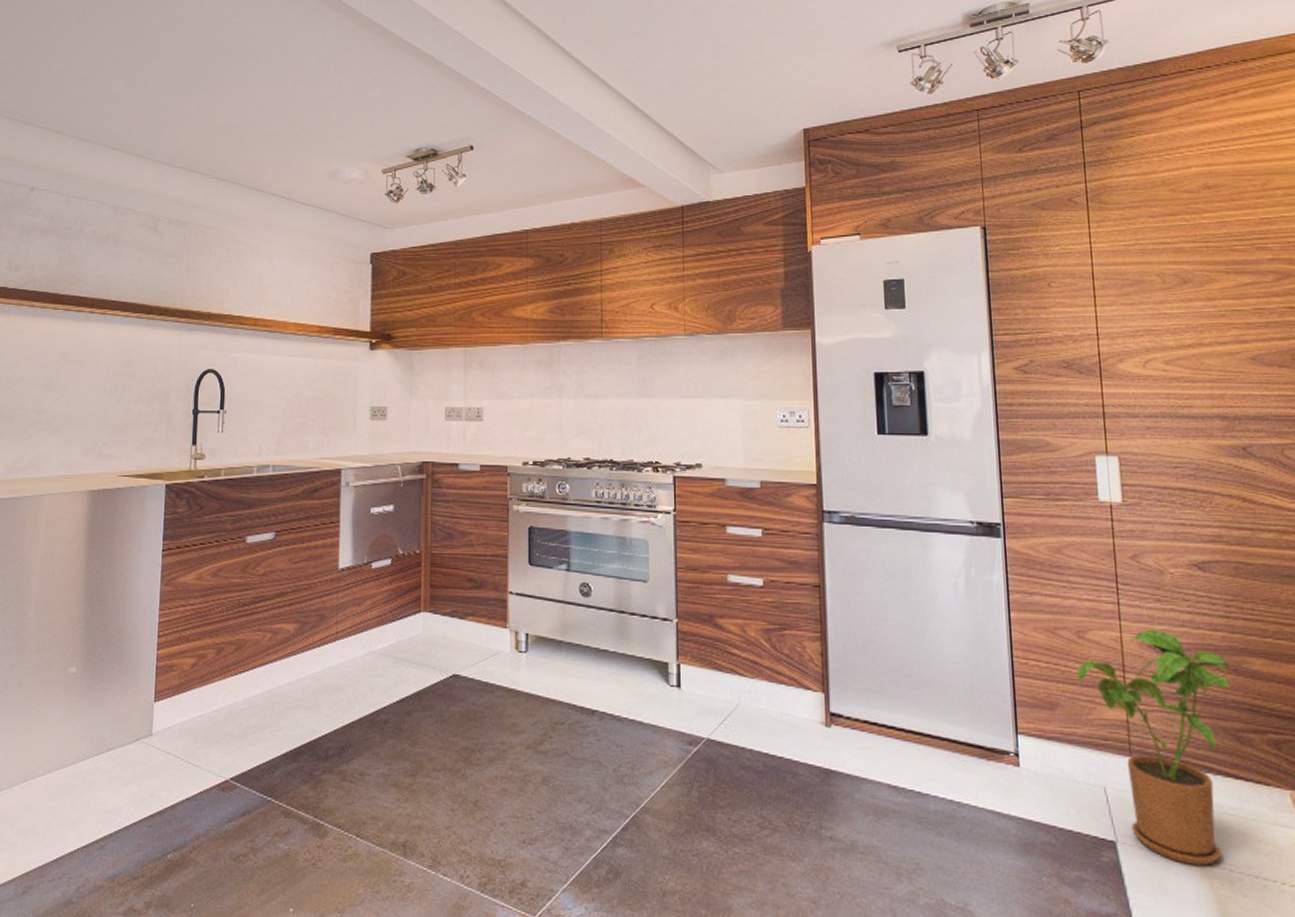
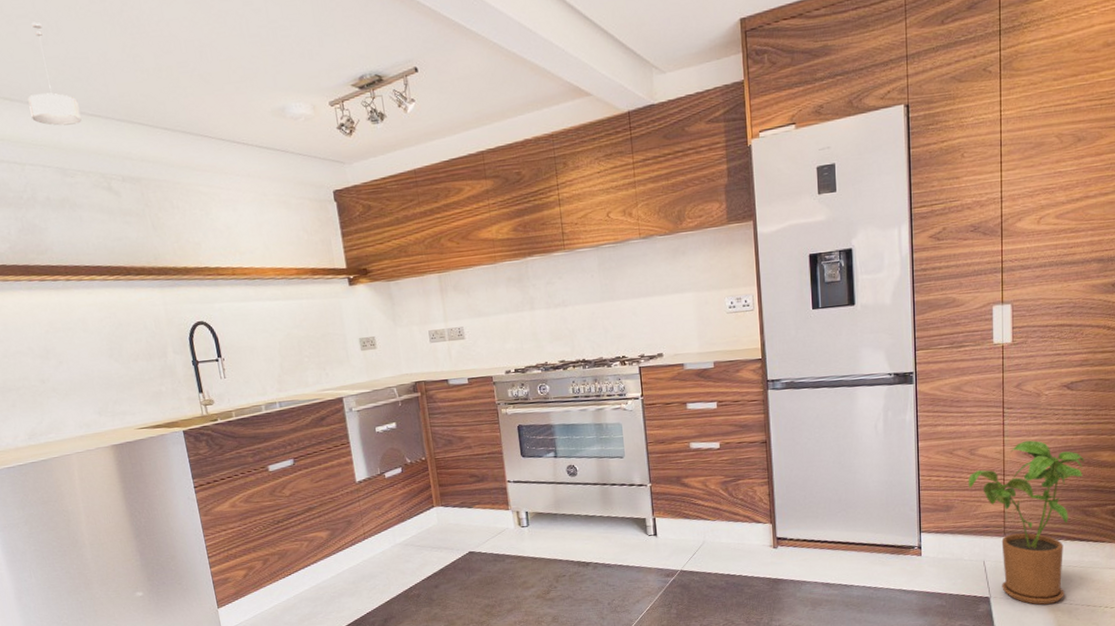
pendant light: none [100,76,146,168] -> present [28,22,82,126]

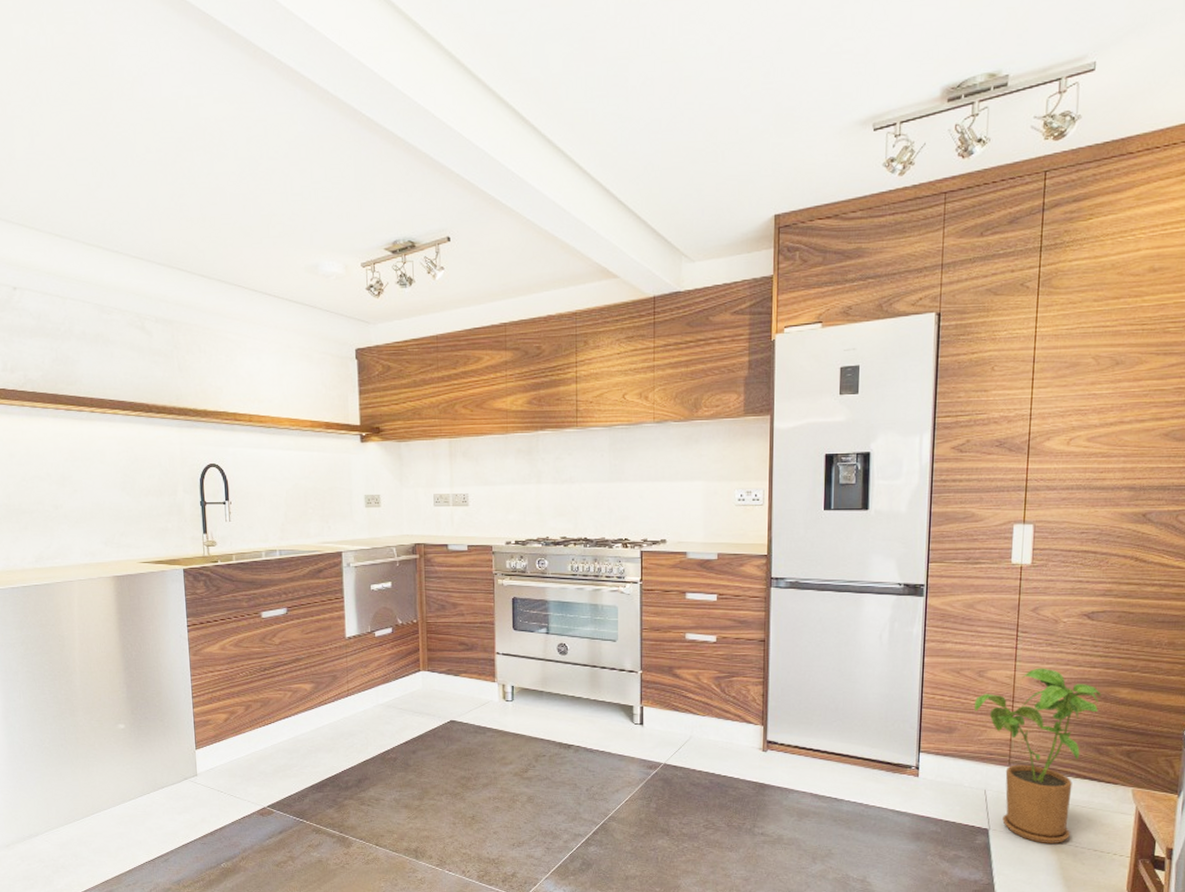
pendant light: present [28,22,82,126] -> none [77,165,125,265]

